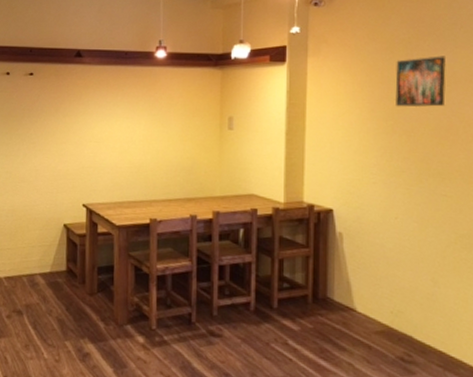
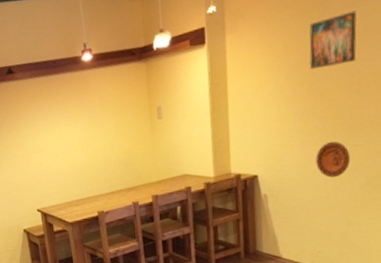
decorative plate: none [399,186,438,228] -> present [316,141,351,178]

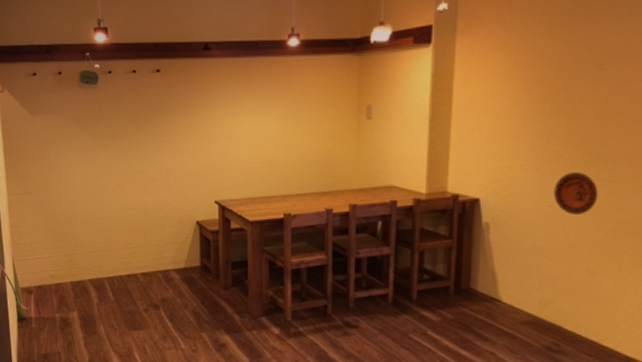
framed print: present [309,10,357,70] -> none [556,26,617,87]

